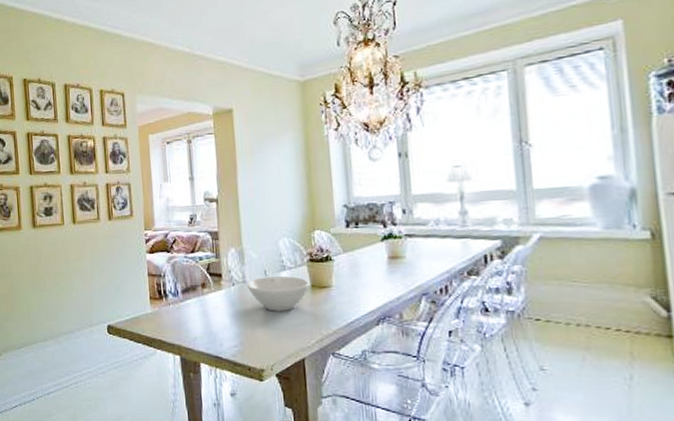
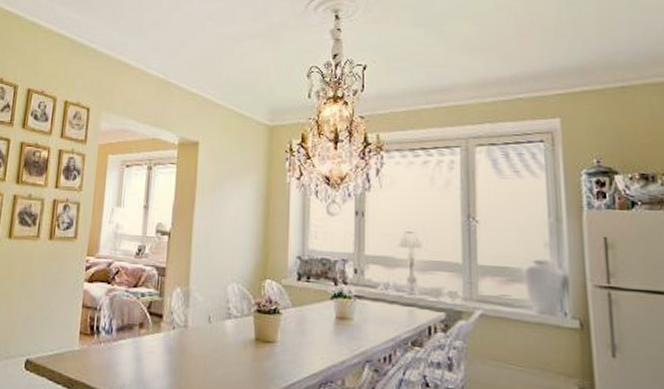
bowl: present [246,276,310,311] -> none [188,323,254,365]

